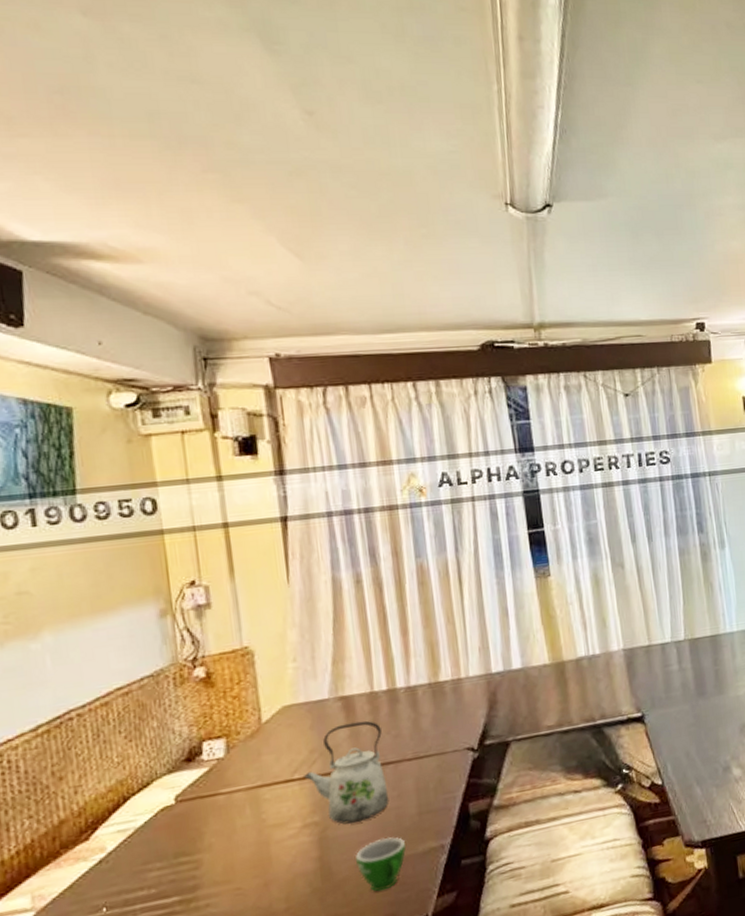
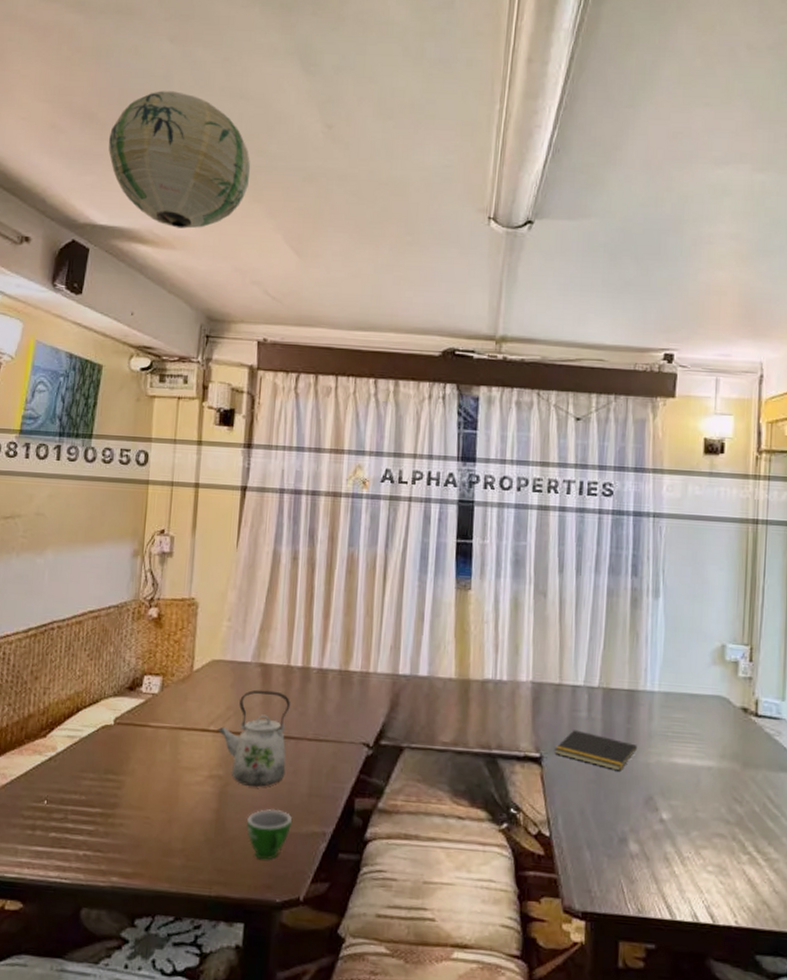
paper lantern: none [20,75,223,238] -> present [108,91,251,229]
notepad: none [654,682,726,710] -> present [554,730,637,771]

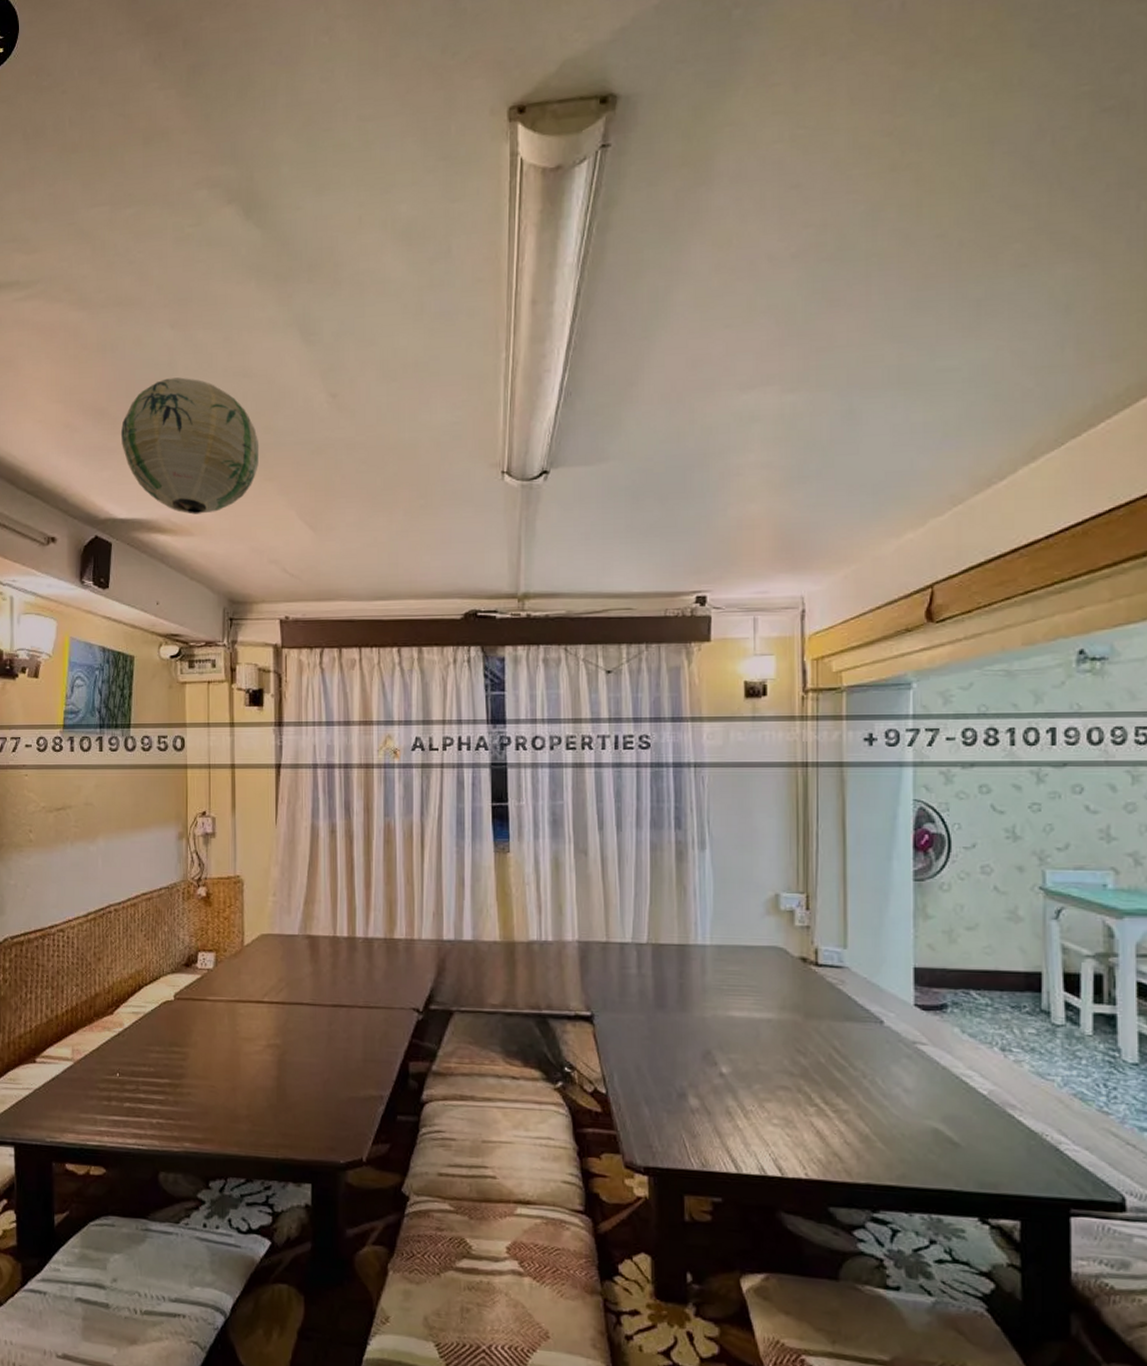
kettle: present [217,689,290,787] -> none [271,961,340,1054]
teacup: present [245,808,292,860] -> none [306,1074,349,1124]
notepad: present [554,730,637,771] -> none [606,987,691,1027]

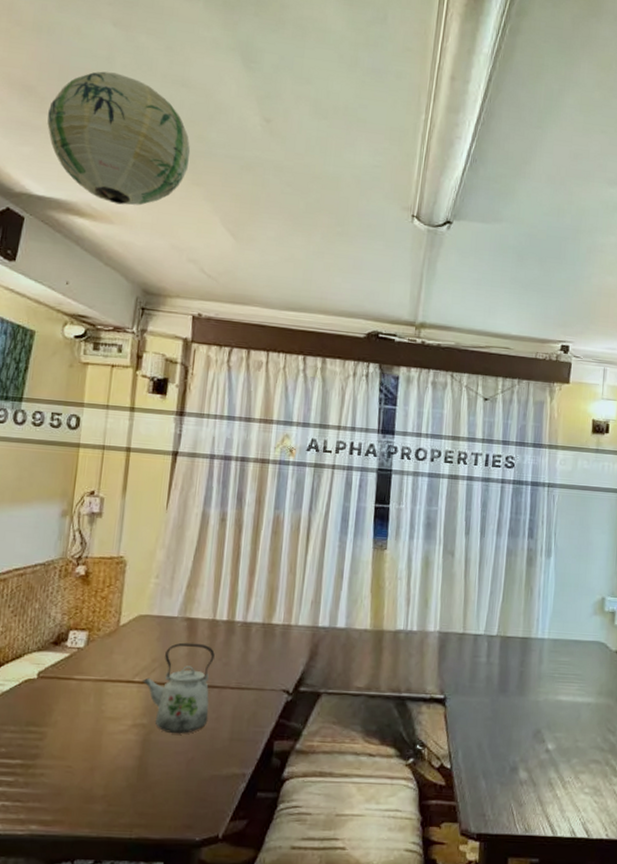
kettle: none [271,961,340,1054] -> present [141,642,215,733]

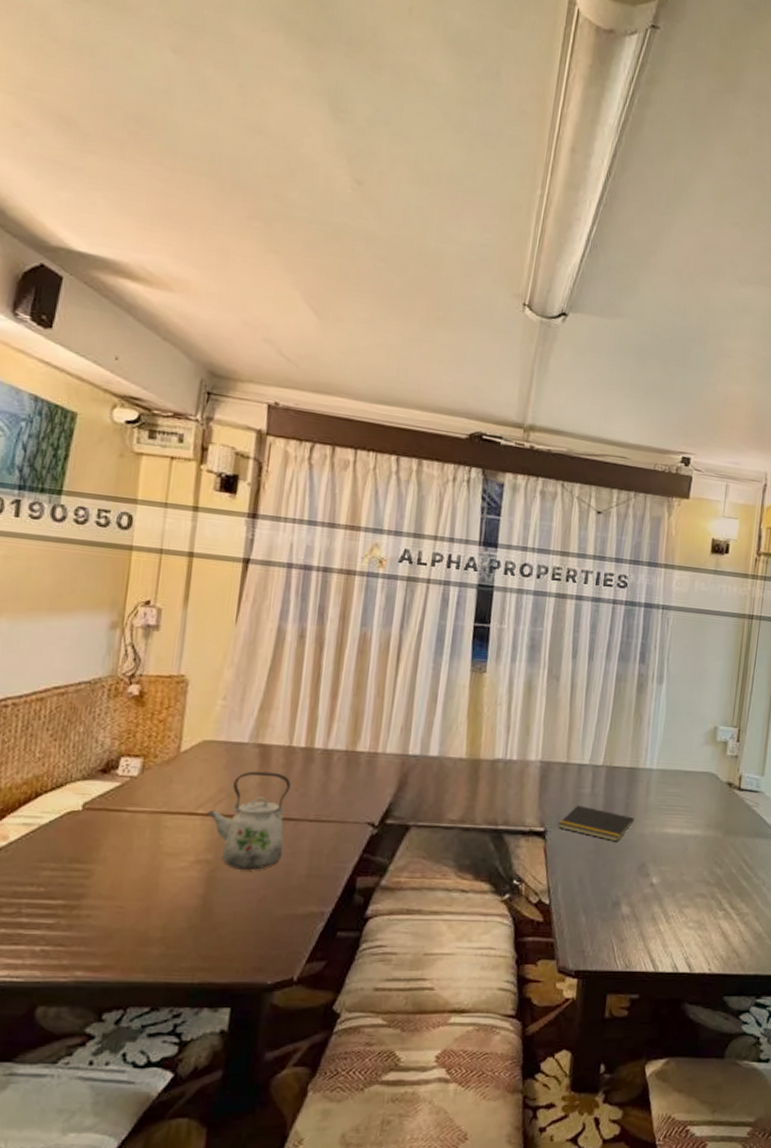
paper lantern: present [47,71,191,206] -> none [90,107,267,272]
notepad: none [457,674,528,709] -> present [558,805,634,842]

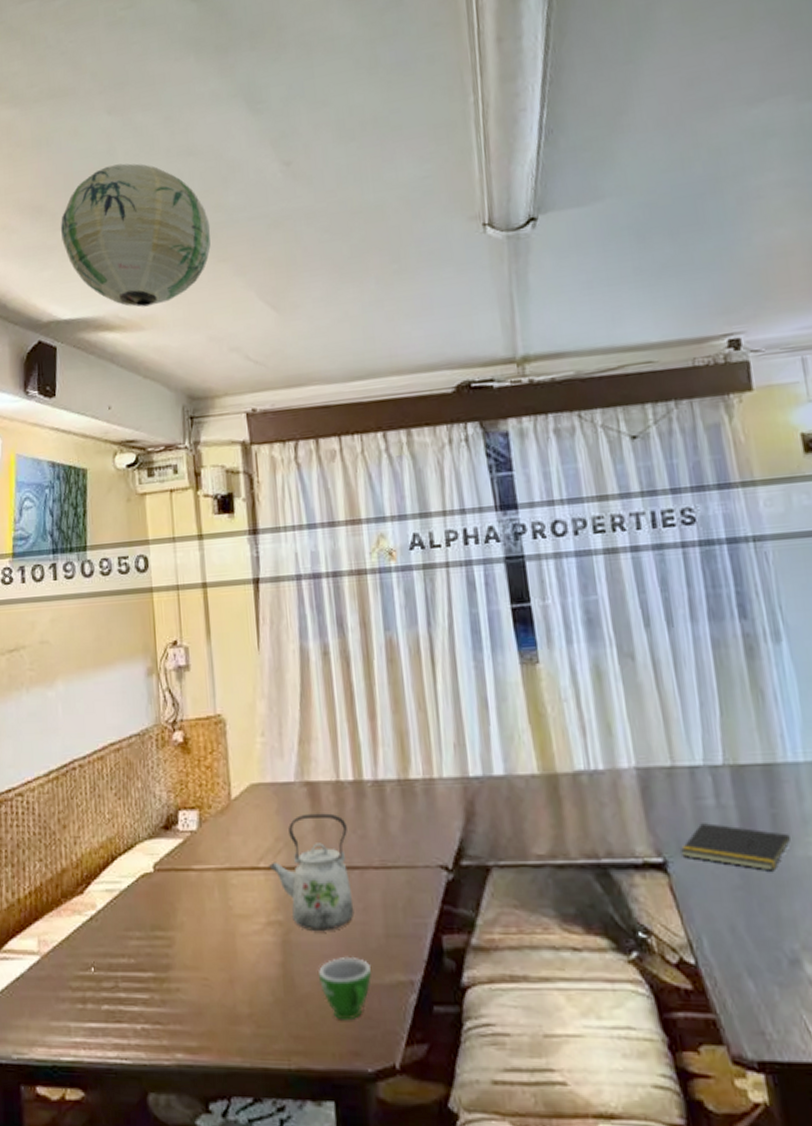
paper lantern: none [90,107,267,272] -> present [60,163,211,307]
teacup: none [236,891,288,943] -> present [318,956,371,1021]

